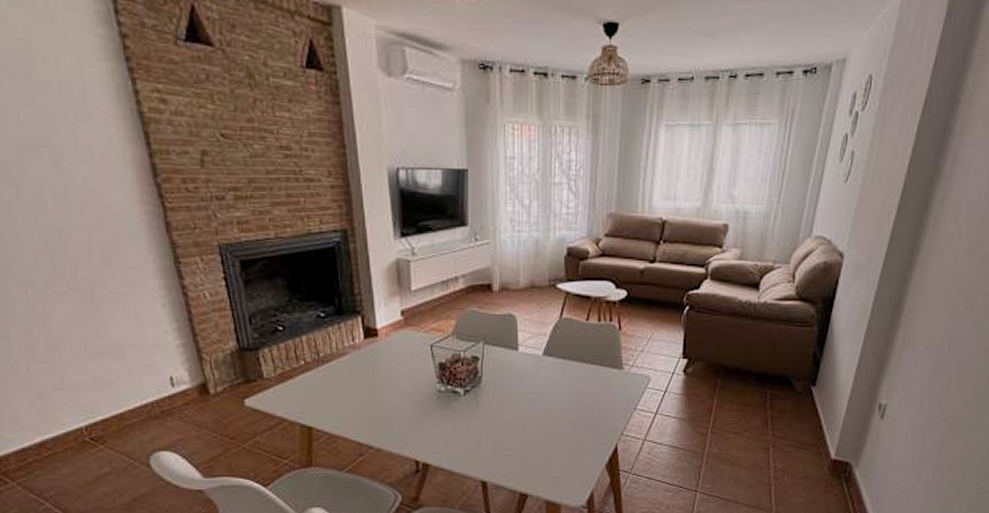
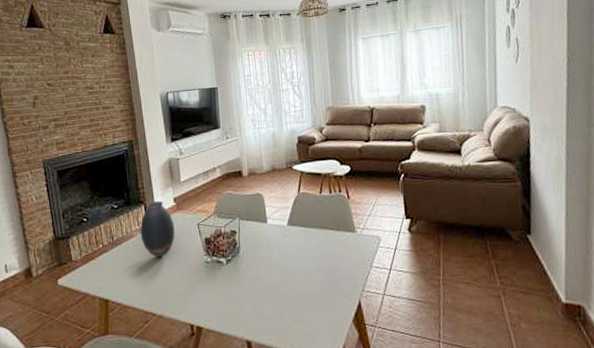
vase: none [355,313,401,381] -> present [140,201,175,257]

